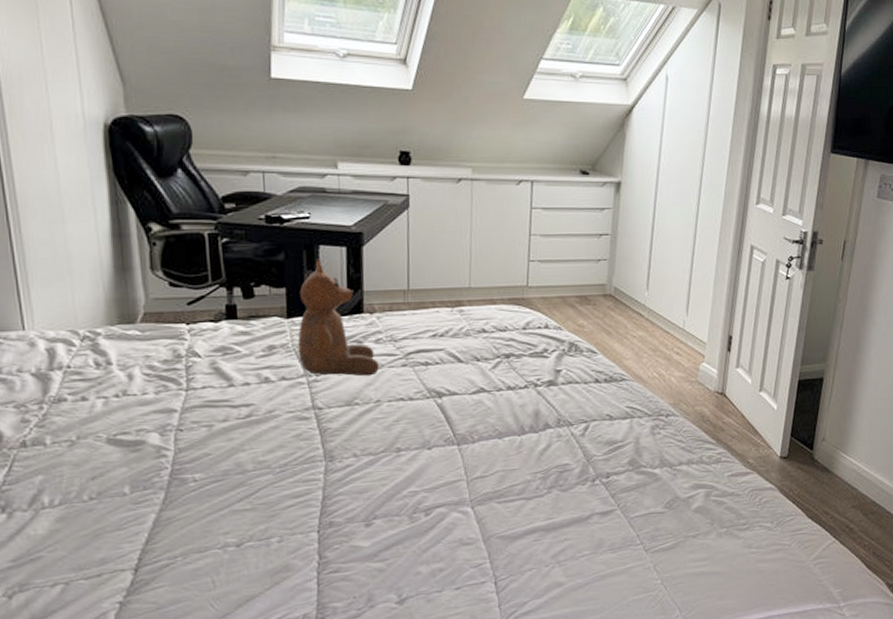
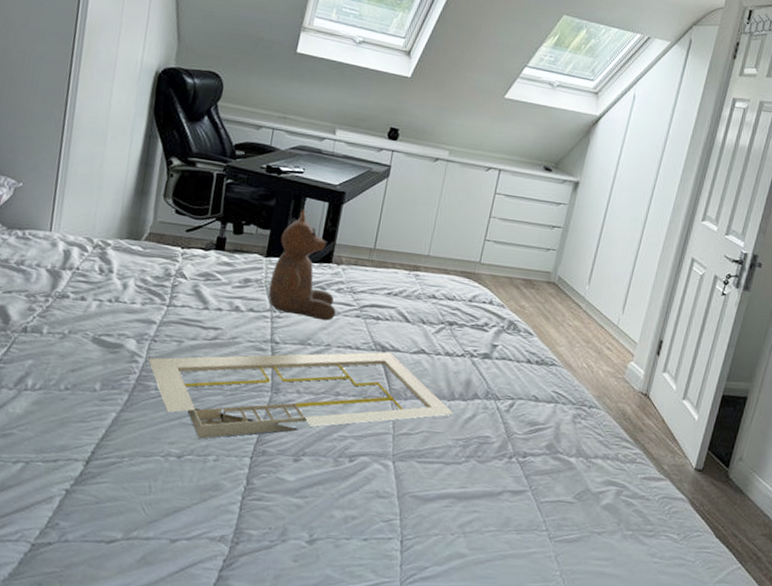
serving tray: none [179,397,526,523] -> present [149,351,453,439]

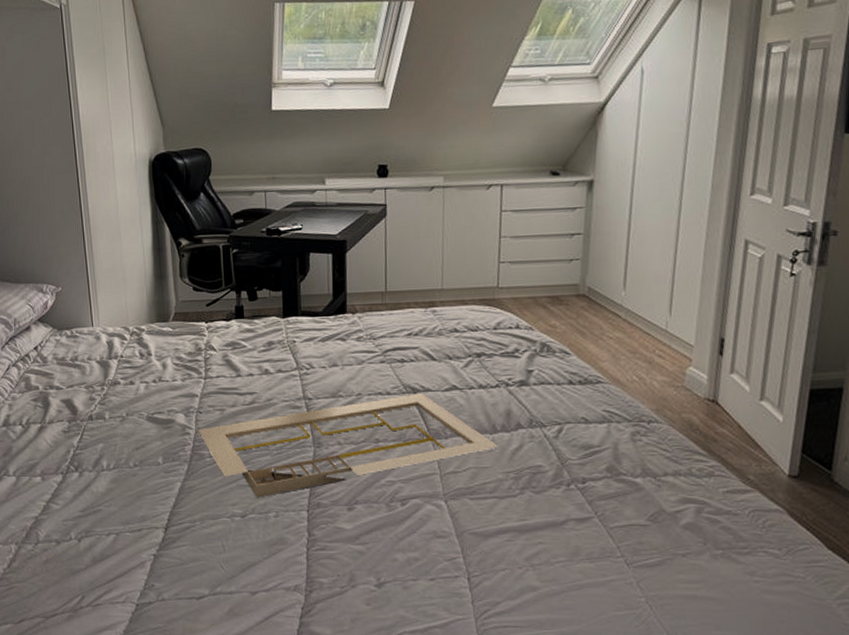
teddy bear: present [268,209,336,321] -> none [291,265,360,371]

